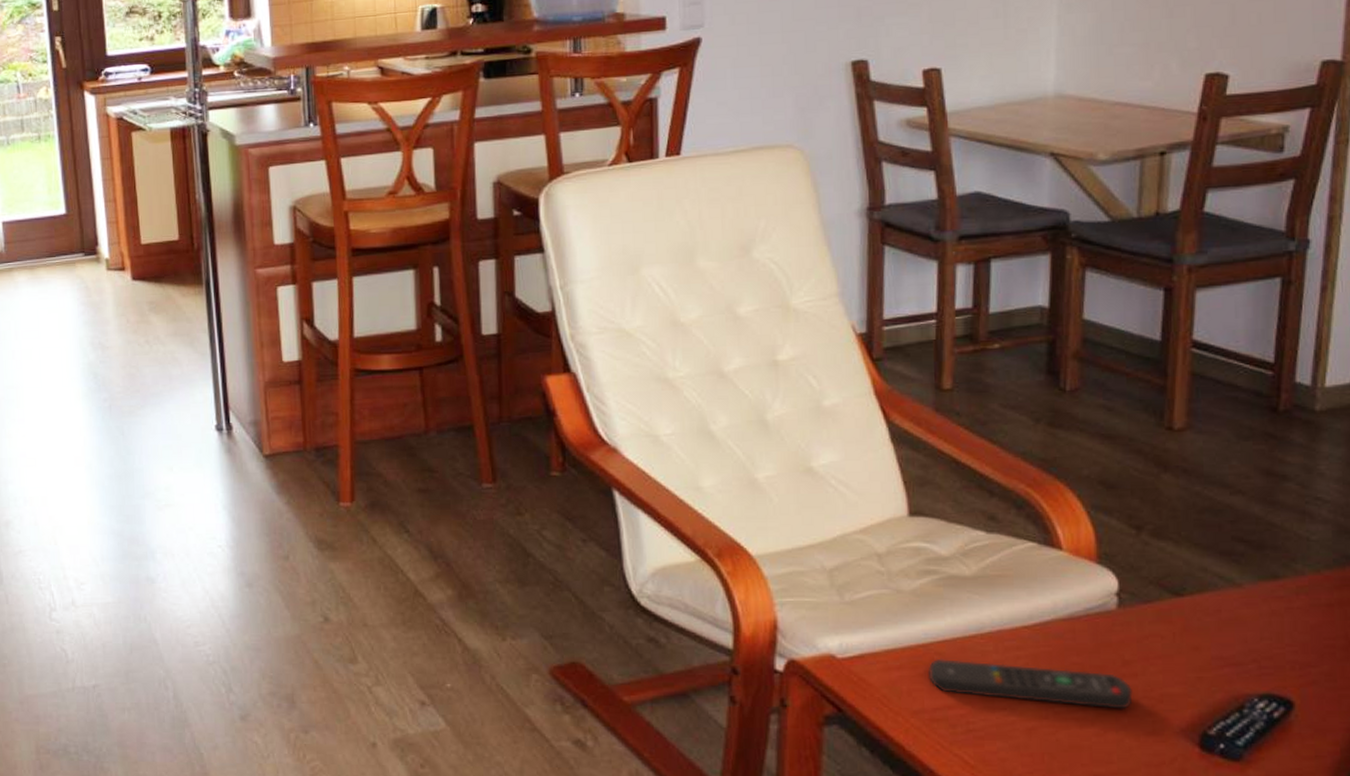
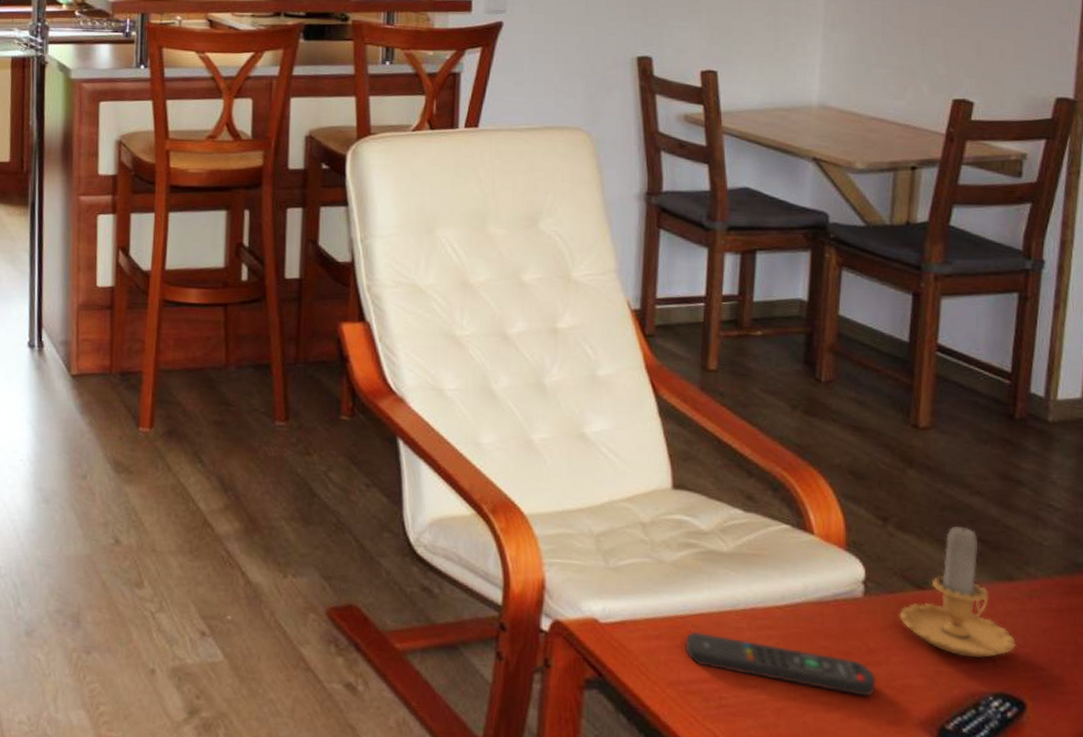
candle: none [1156,525,1282,661] -> present [899,523,1016,658]

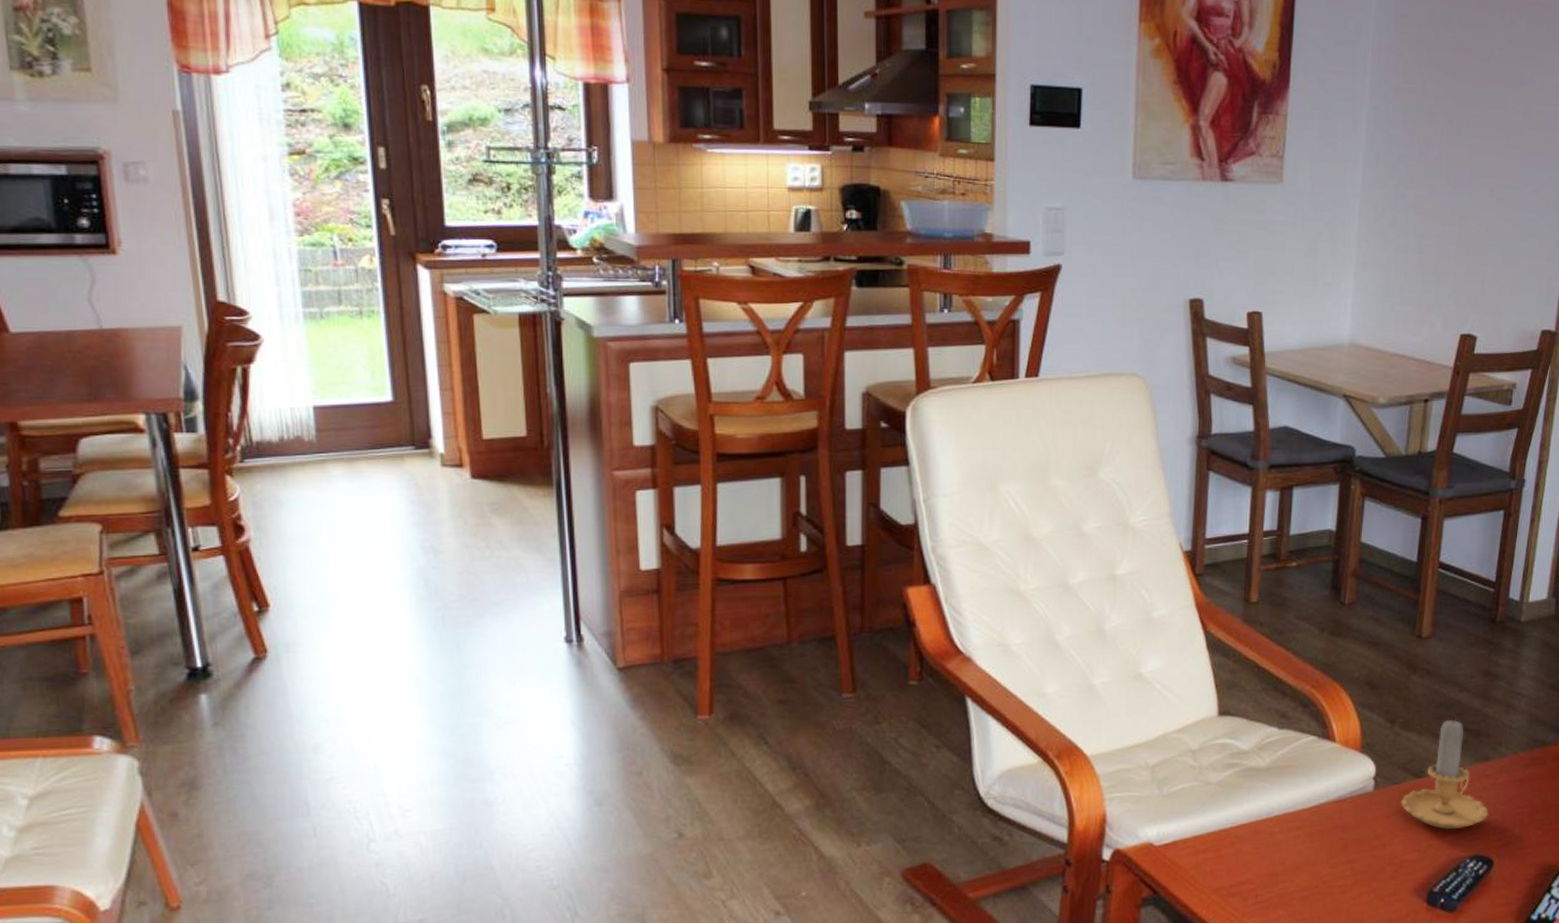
remote control: present [686,631,876,697] -> none [1228,840,1381,875]

